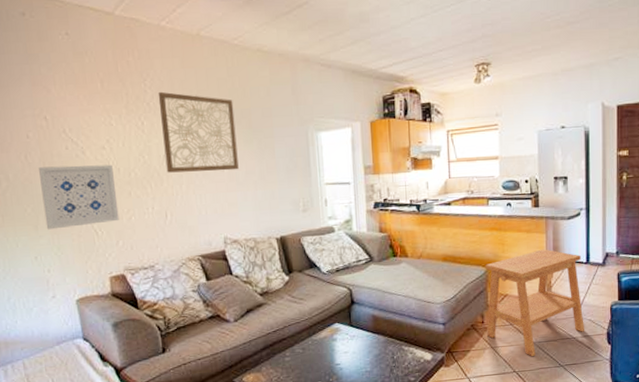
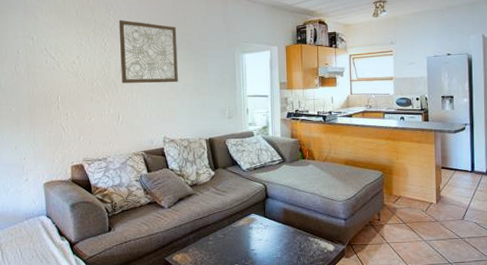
wall art: present [39,164,120,230] -> none [24,75,82,126]
side table: present [485,249,585,357] -> none [381,158,472,254]

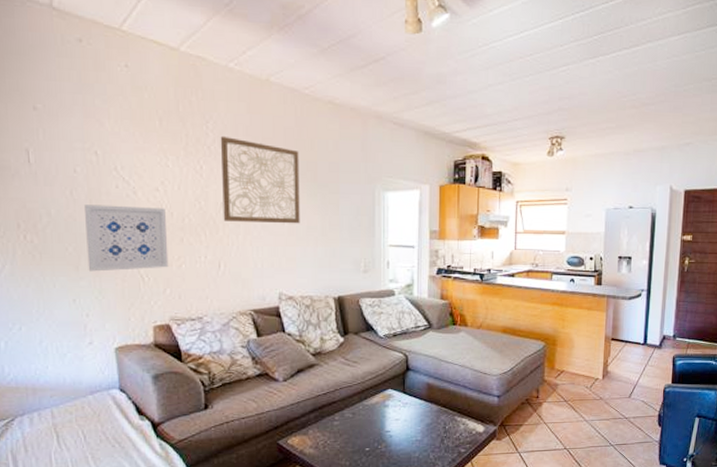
wall art: none [24,75,82,126] -> present [85,205,169,272]

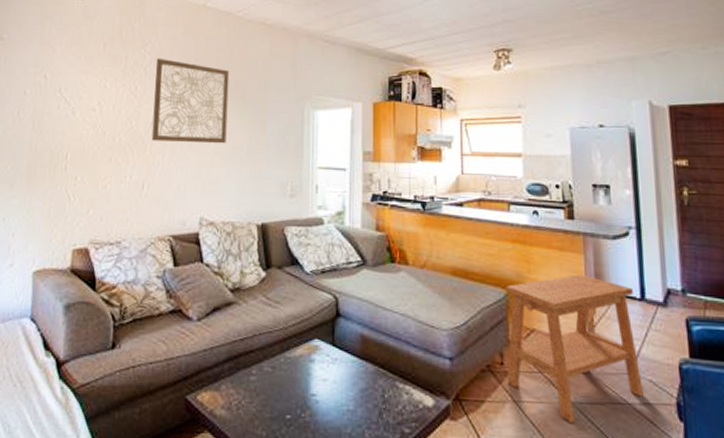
wall art: present [85,205,169,272] -> none [21,124,99,190]
side table: none [540,327,639,435] -> present [505,274,645,424]

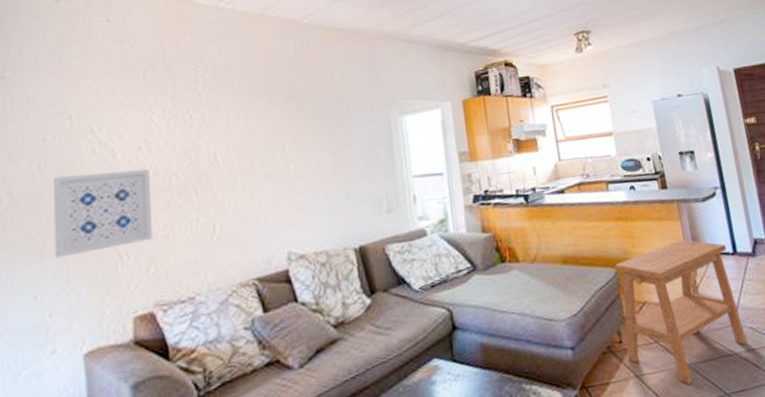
wall art: none [21,124,99,190] -> present [54,168,153,258]
wall art: present [151,58,230,144] -> none [211,79,307,175]

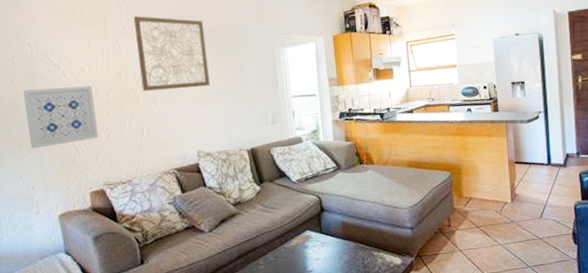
wall art: none [211,79,307,175] -> present [133,15,210,91]
side table: present [614,239,748,385] -> none [449,152,551,259]

